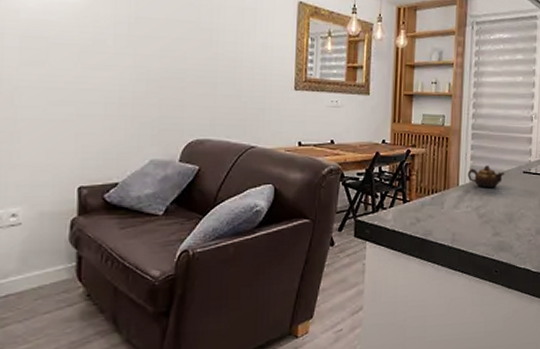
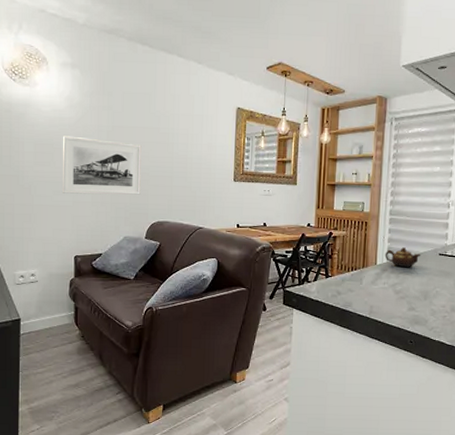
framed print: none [62,27,175,106] -> present [63,136,142,195]

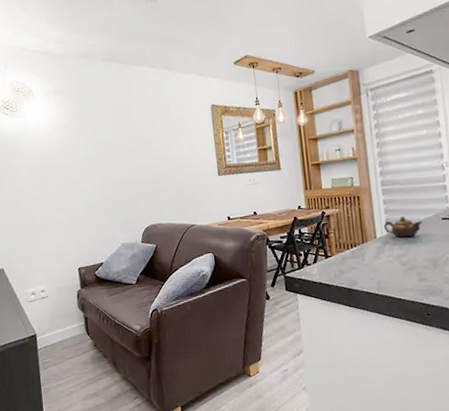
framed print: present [63,136,142,195] -> none [55,154,132,211]

